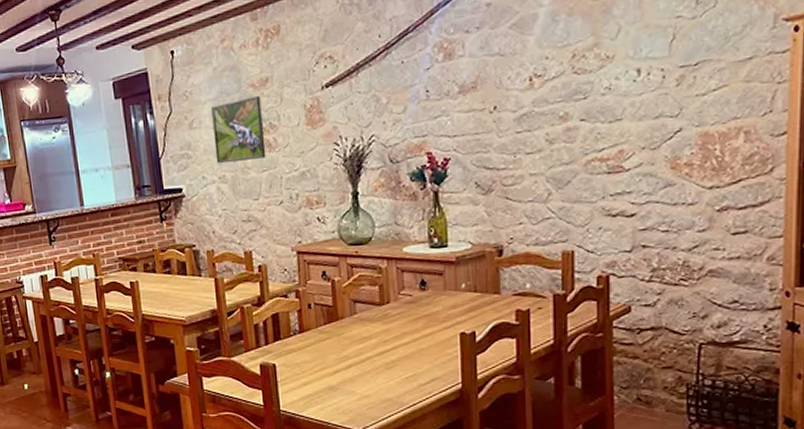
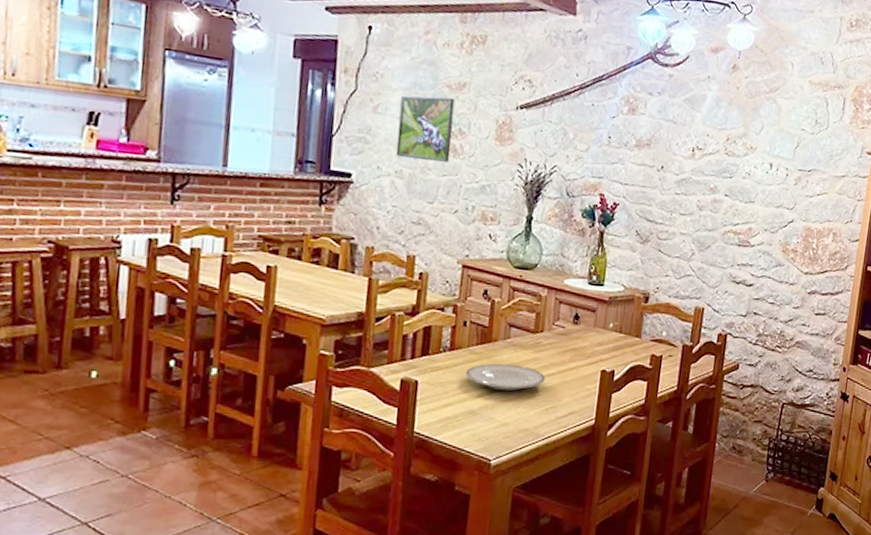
plate: none [319,338,400,364] -> present [465,363,545,391]

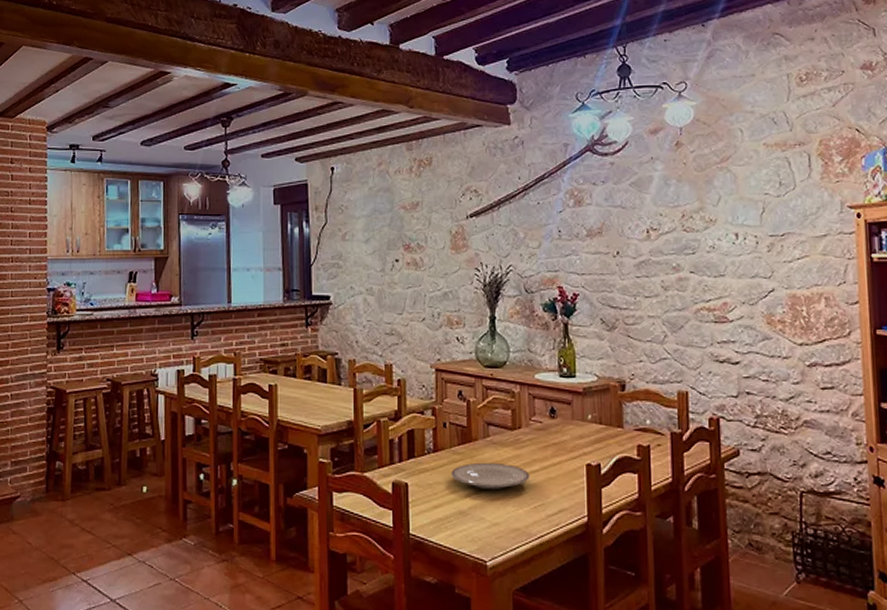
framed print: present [395,95,455,162] -> none [365,217,412,277]

